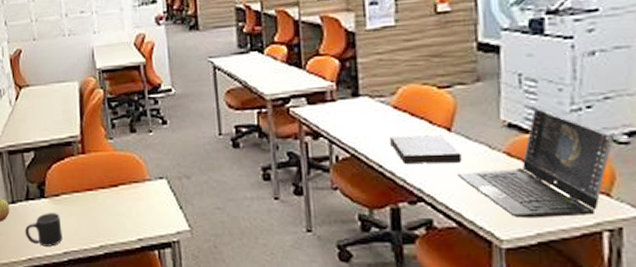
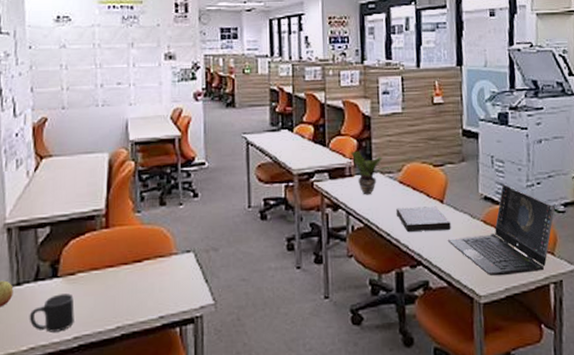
potted plant: none [332,72,385,122] -> present [351,150,393,195]

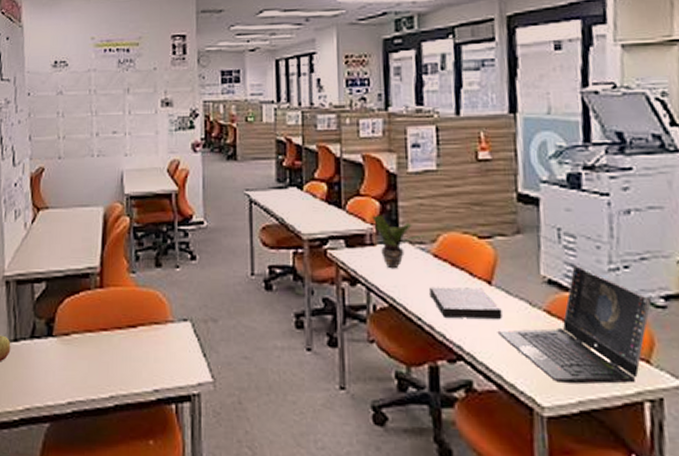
mug: present [29,293,75,332] -> none [25,354,69,395]

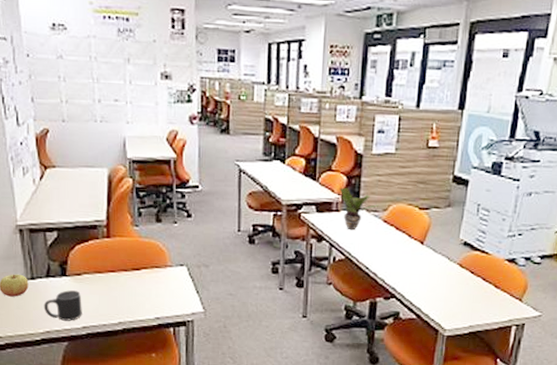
mug: none [25,354,69,395] -> present [43,290,82,321]
book: present [429,287,502,319] -> none [377,245,428,269]
laptop computer: present [497,264,651,385] -> none [422,231,532,315]

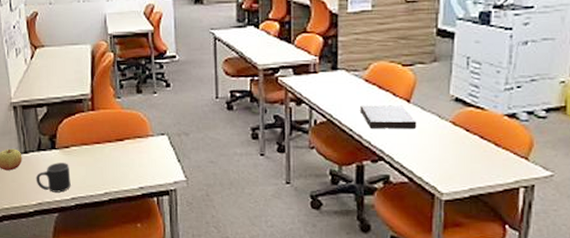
potted plant: present [339,187,379,231] -> none [316,48,359,92]
book: none [377,245,428,269] -> present [360,105,417,129]

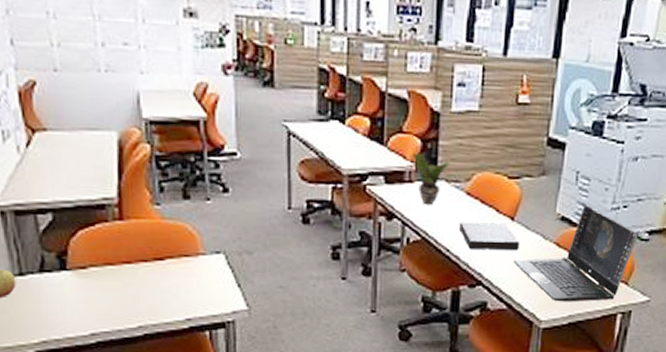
mug: present [35,163,71,193] -> none [37,288,90,327]
potted plant: none [316,48,359,92] -> present [413,153,461,205]
laptop computer: none [411,85,535,176] -> present [513,203,639,302]

